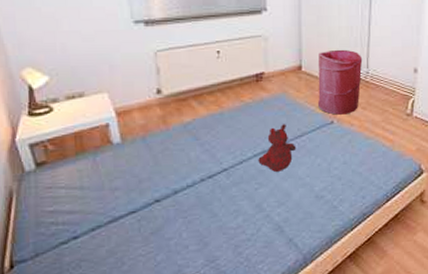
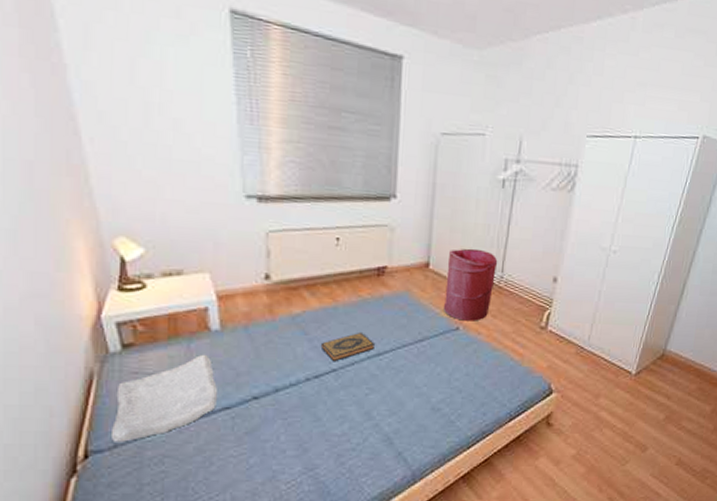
soap bar: none [31,165,123,252] -> present [110,354,217,442]
hardback book: none [211,134,259,163] -> present [320,333,374,362]
teddy bear: present [258,124,296,172] -> none [372,326,416,377]

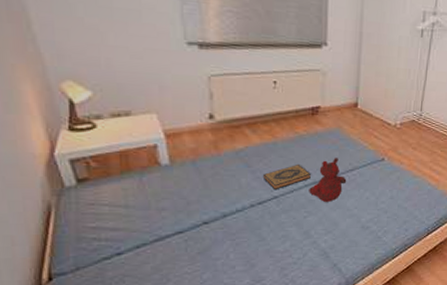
soap bar: present [110,354,217,442] -> none [72,186,170,265]
teddy bear: none [372,326,416,377] -> present [309,158,347,202]
laundry hamper: present [443,248,498,321] -> none [370,90,418,153]

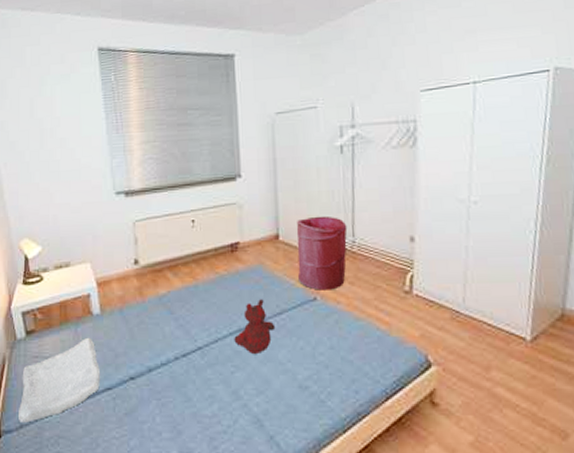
soap bar: none [72,186,170,265] -> present [17,337,100,423]
hardback book: present [262,165,311,190] -> none [185,309,235,340]
laundry hamper: none [370,90,418,153] -> present [296,215,348,290]

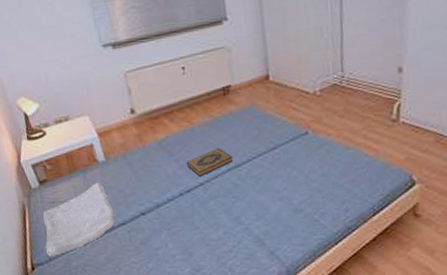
hardback book: none [185,309,235,340] -> present [186,148,233,177]
teddy bear: present [234,299,276,354] -> none [232,137,271,185]
laundry hamper: present [296,215,348,290] -> none [286,53,337,125]

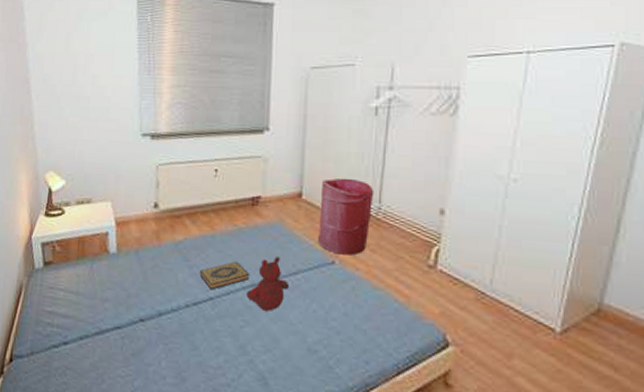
soap bar: present [42,182,115,257] -> none [29,274,111,351]
teddy bear: none [232,137,271,185] -> present [246,257,290,311]
laundry hamper: none [286,53,337,125] -> present [317,178,375,256]

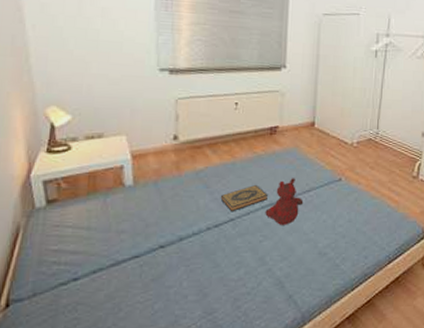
laundry hamper: present [317,178,375,256] -> none [327,109,374,173]

